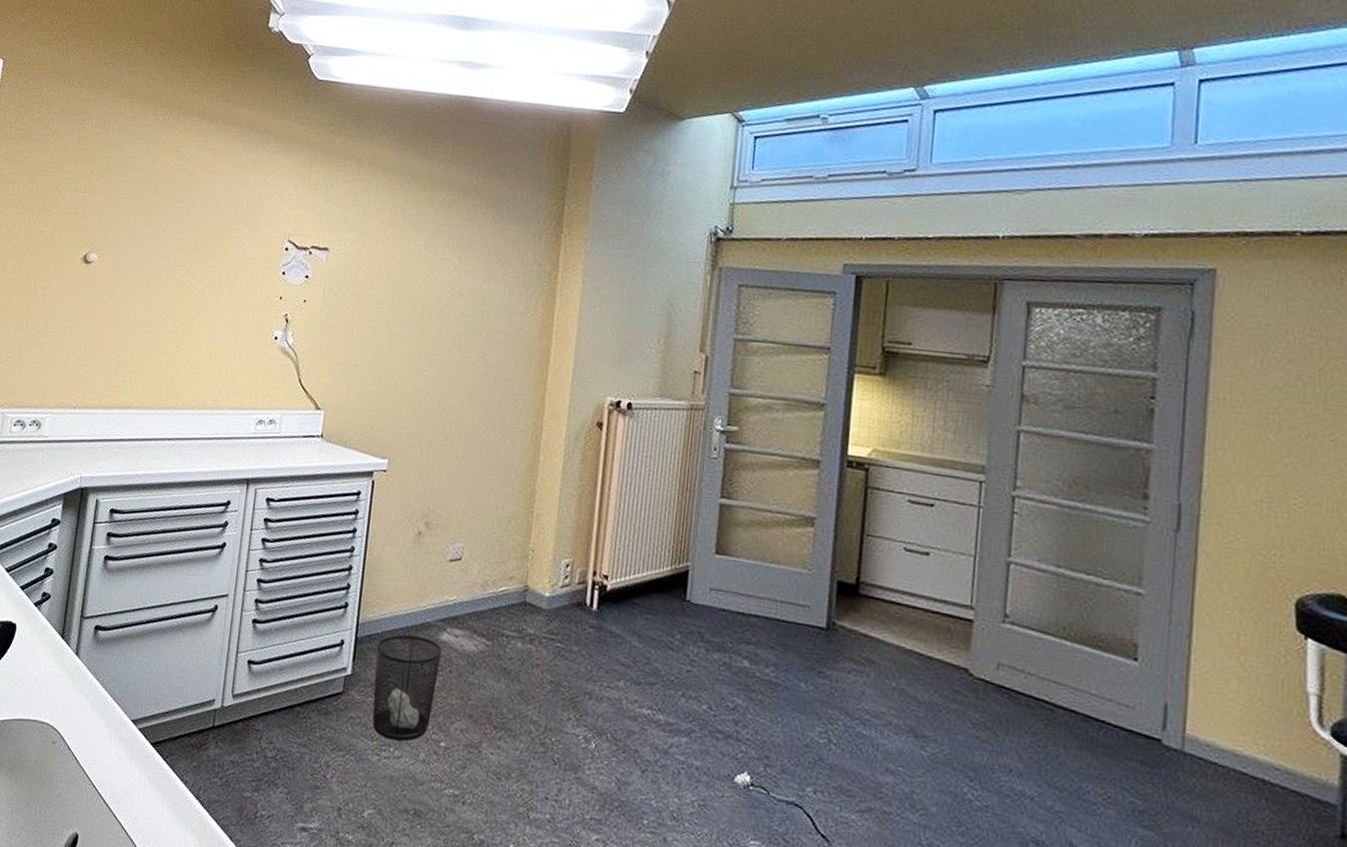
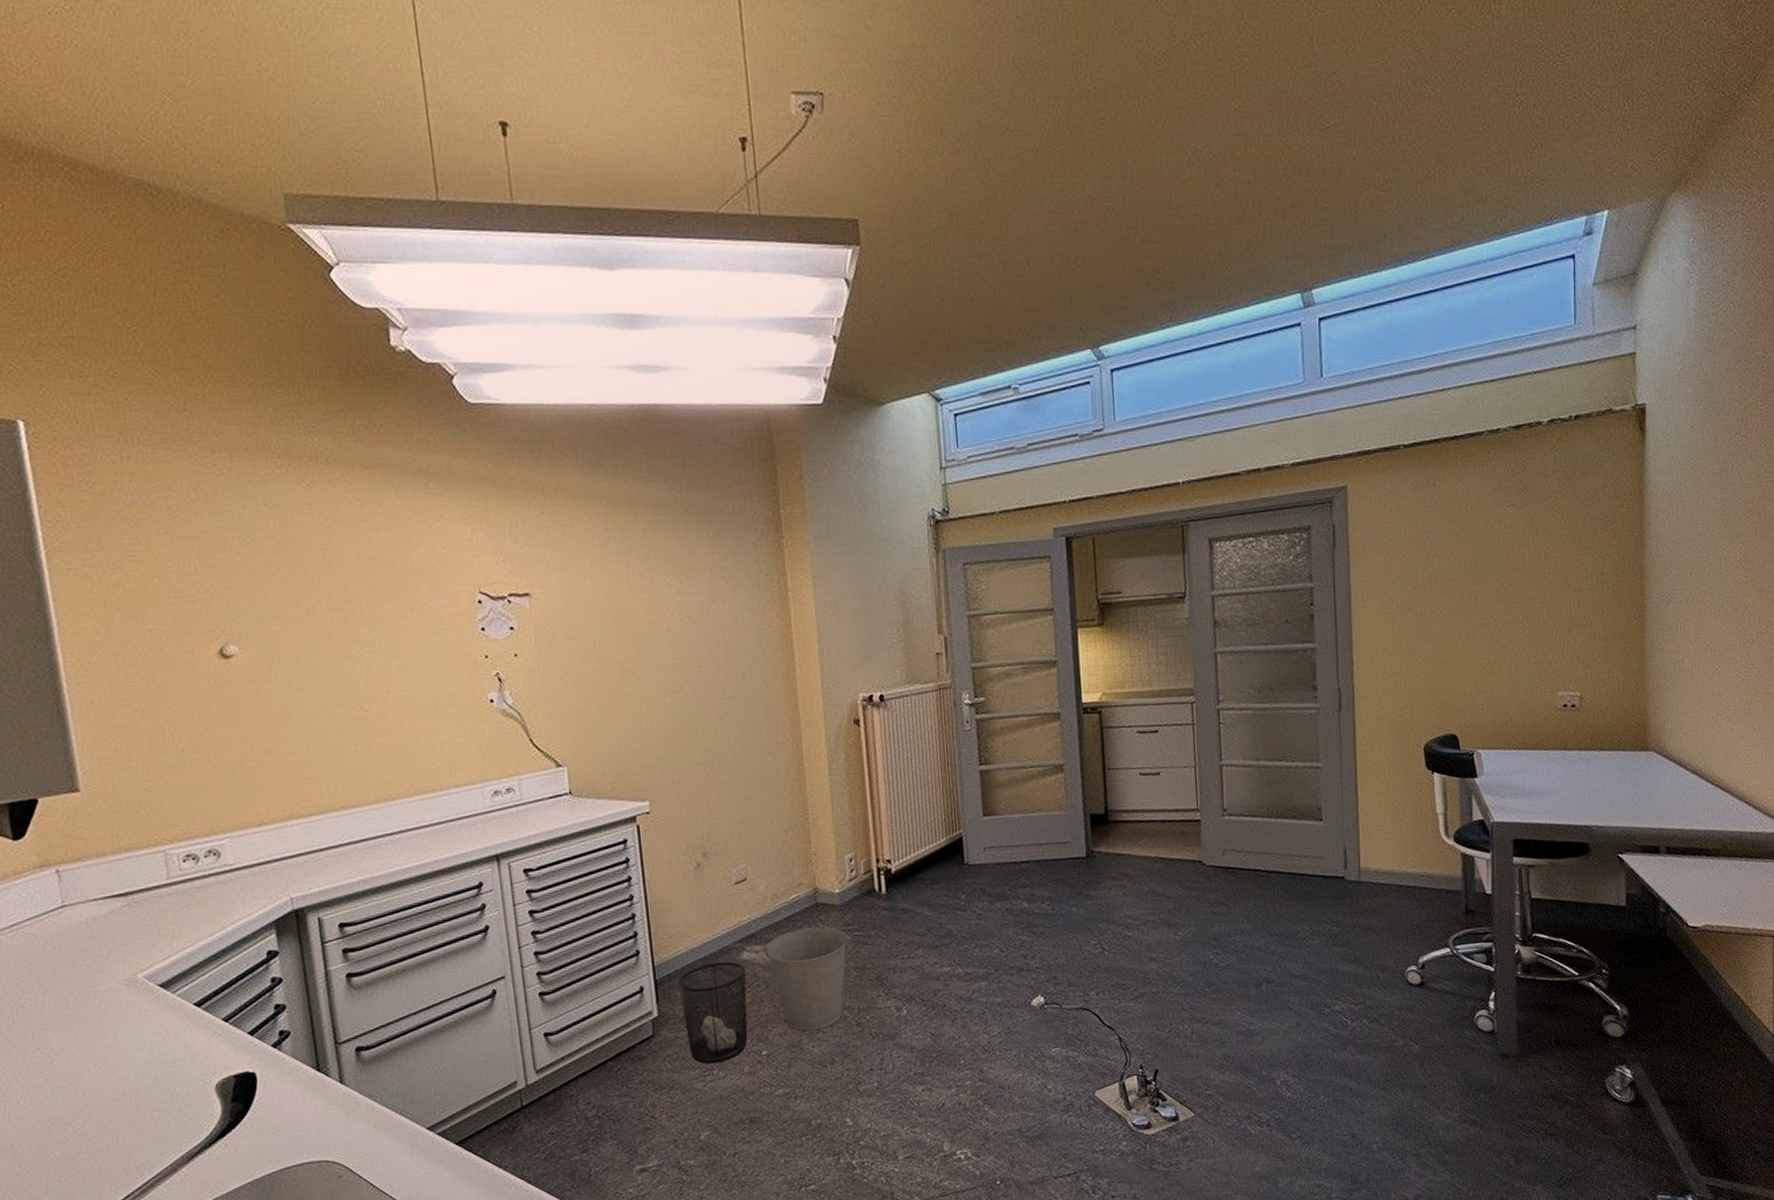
bucket: none [463,624,552,737] -> present [763,926,851,1032]

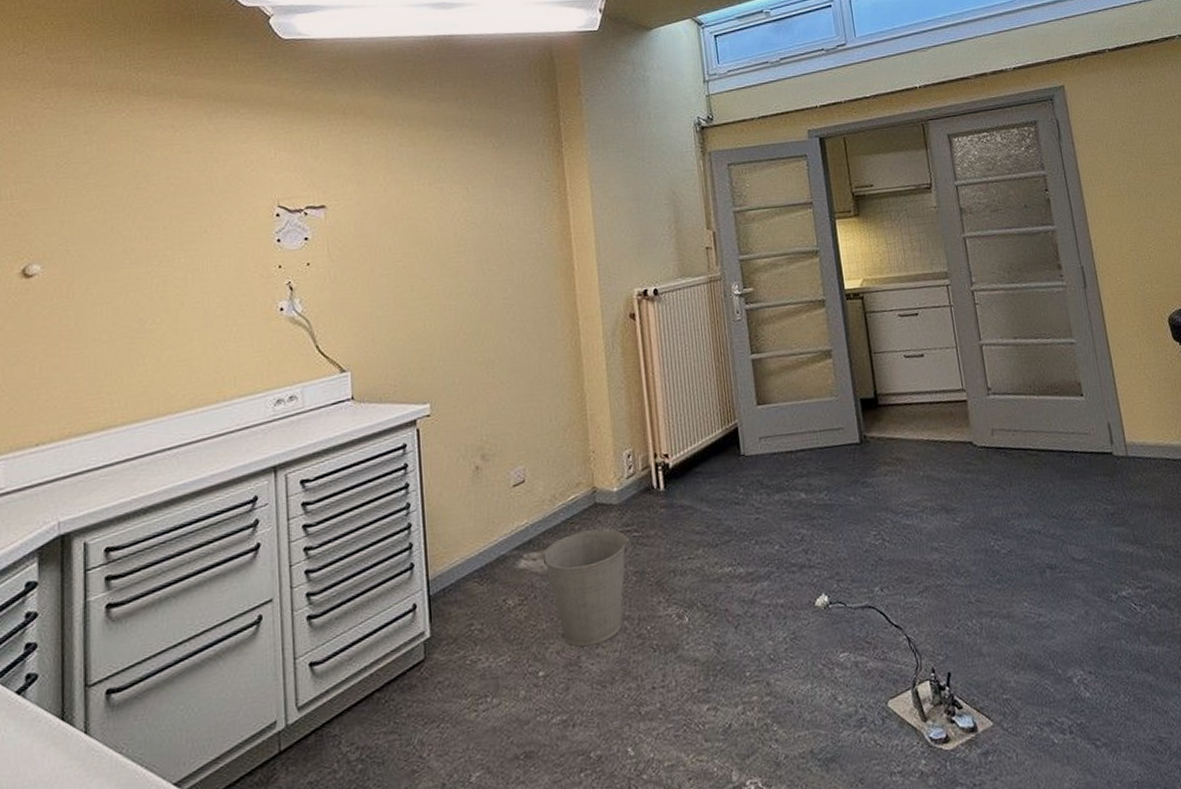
waste bin: present [677,961,748,1064] -> none [452,571,524,690]

